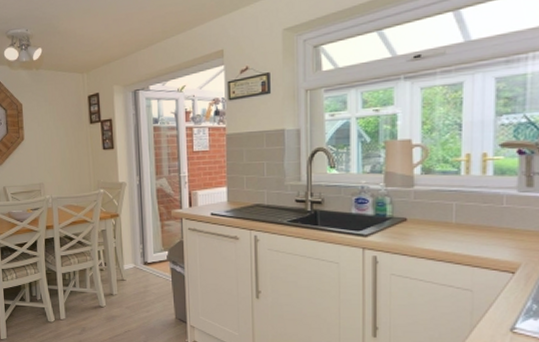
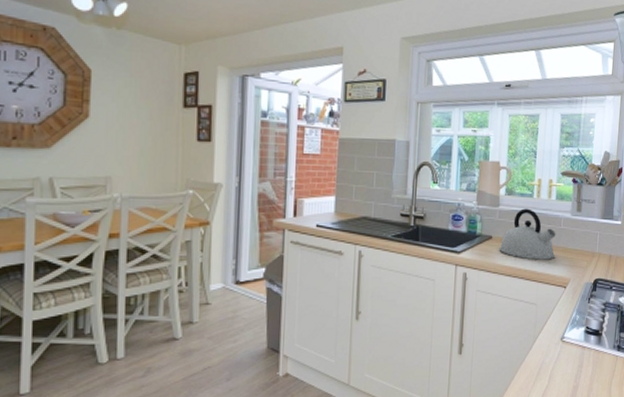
kettle: none [417,187,496,243] -> present [499,208,556,260]

